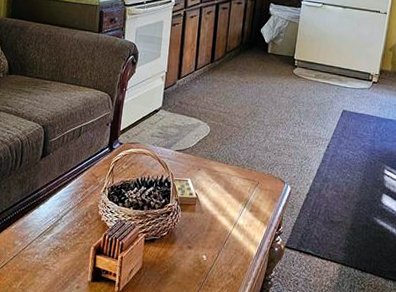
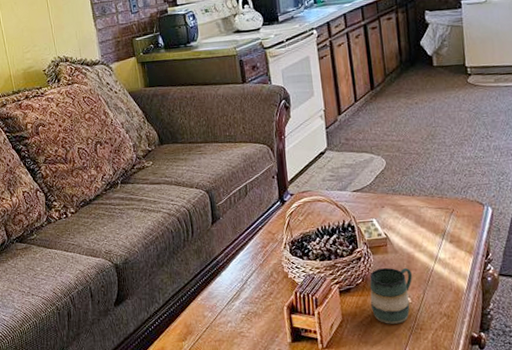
mug: none [170,224,212,278] -> present [369,267,412,324]

